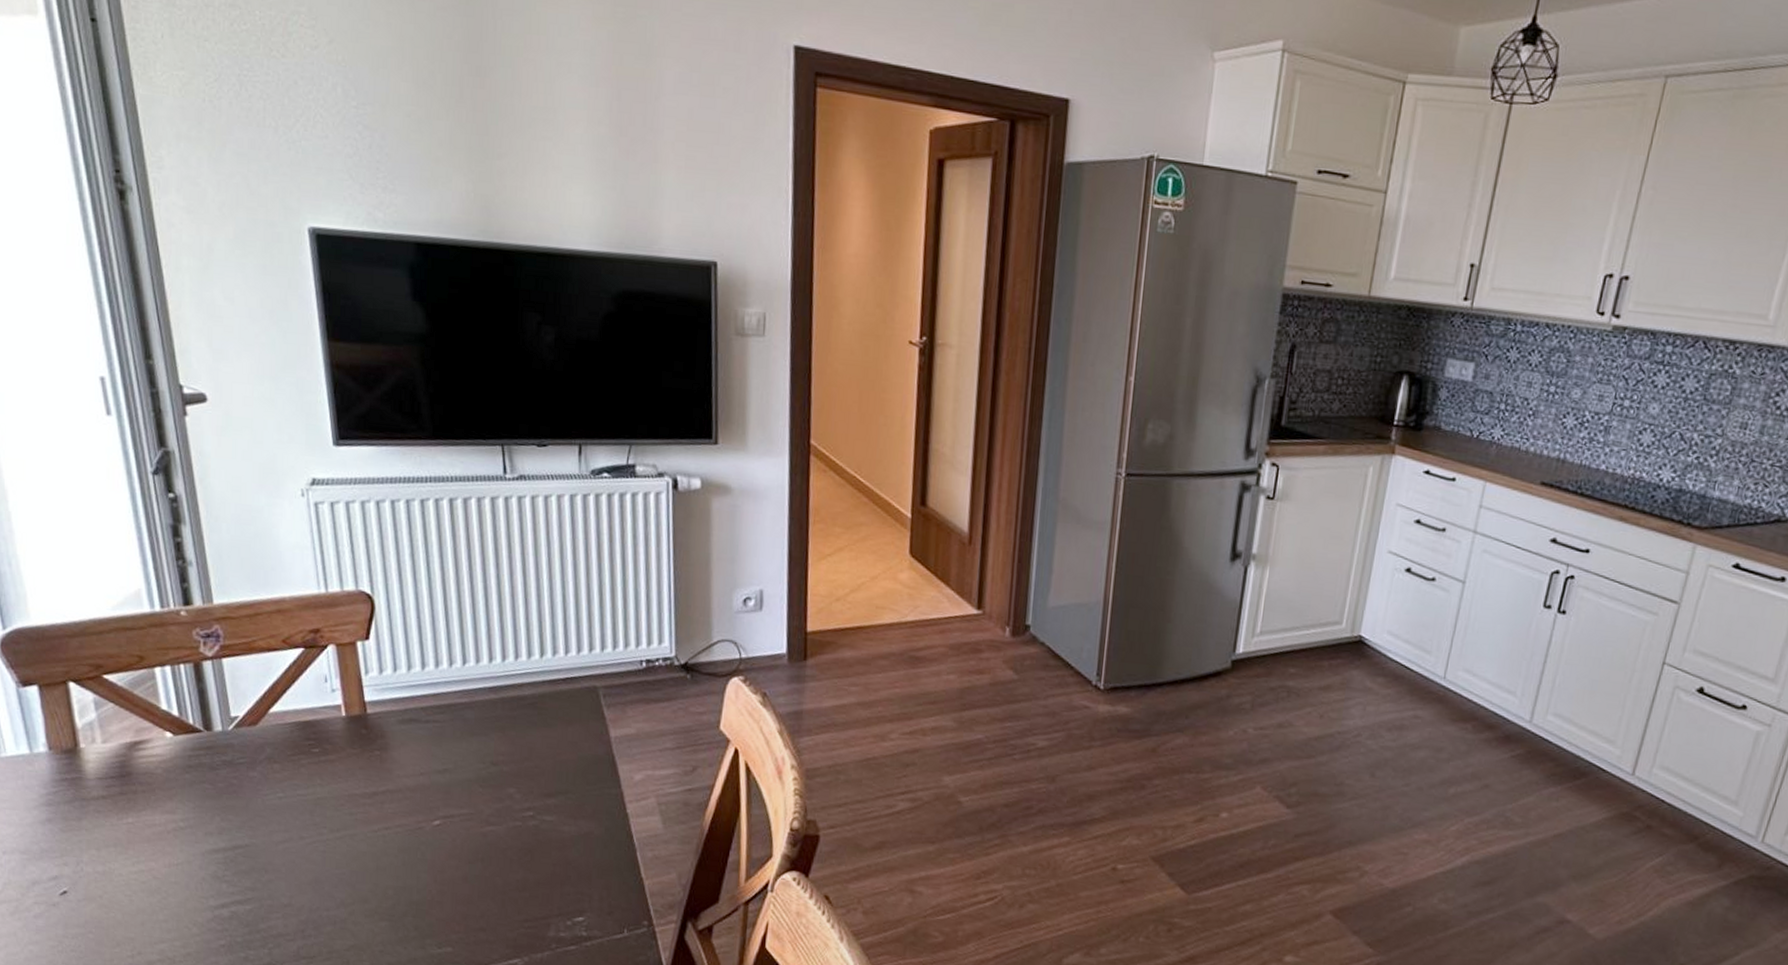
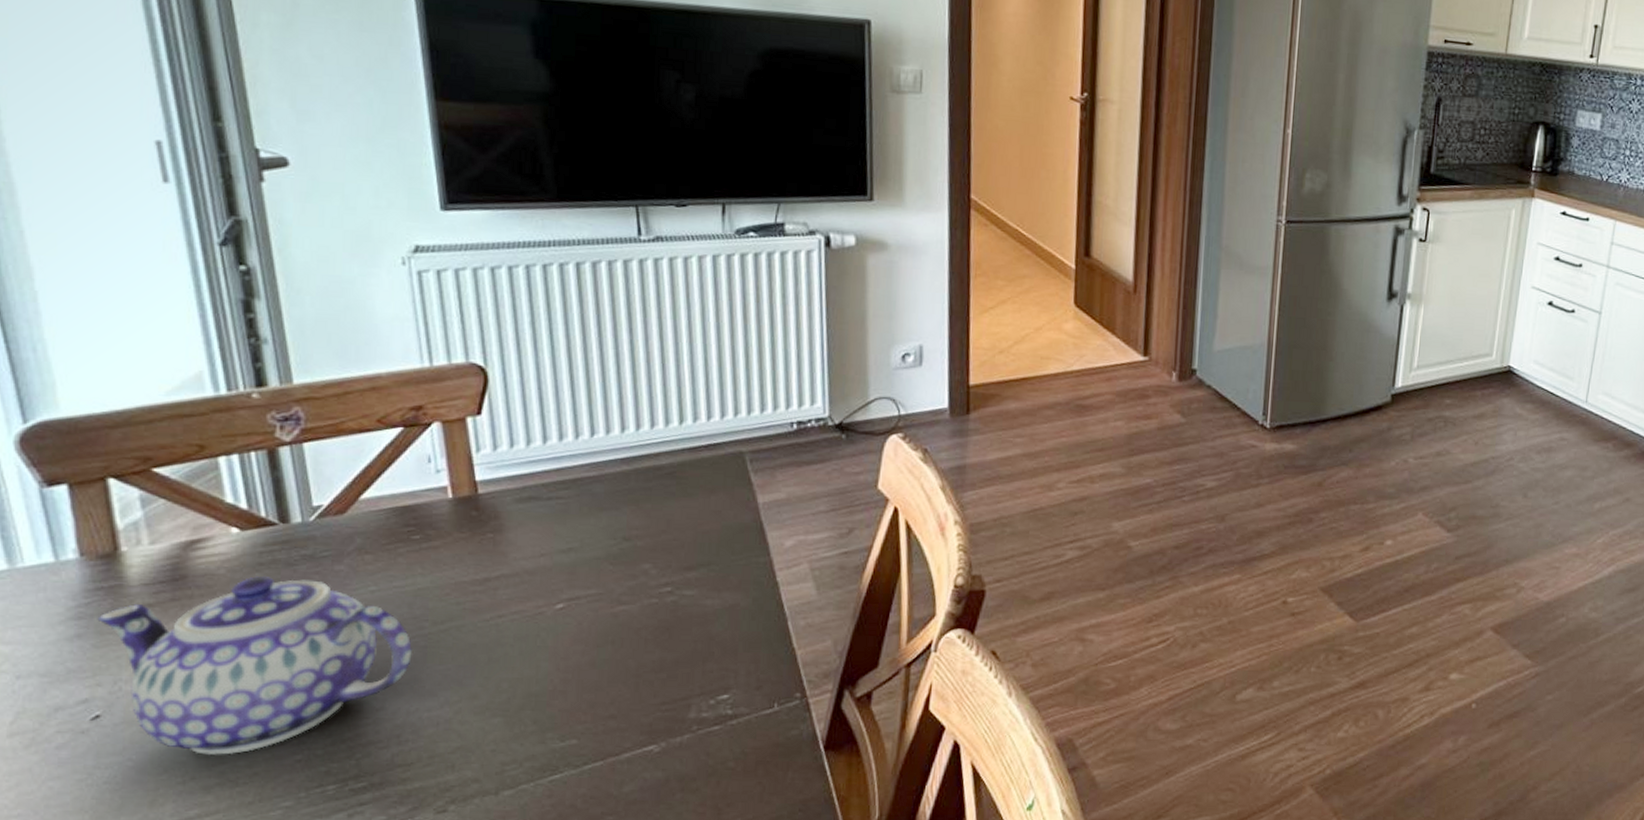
teapot: none [63,777,313,935] -> present [97,575,412,755]

